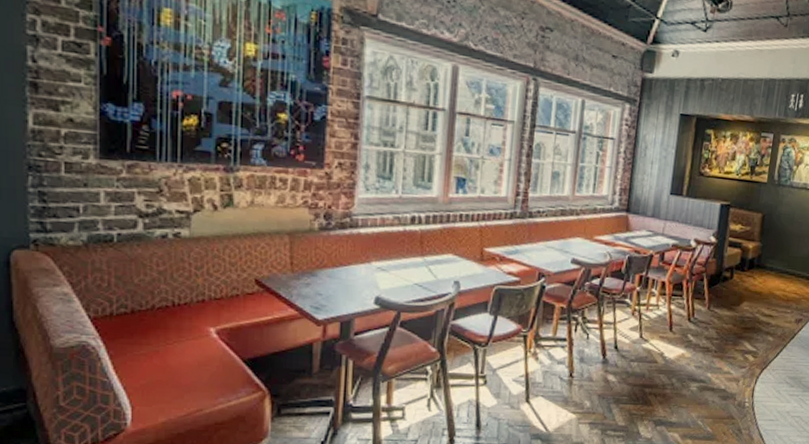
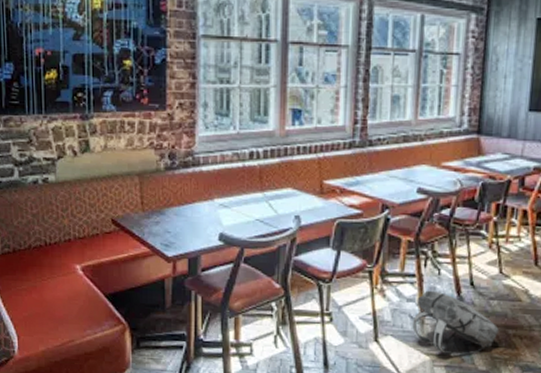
backpack: none [561,353,637,414] -> present [412,290,499,357]

